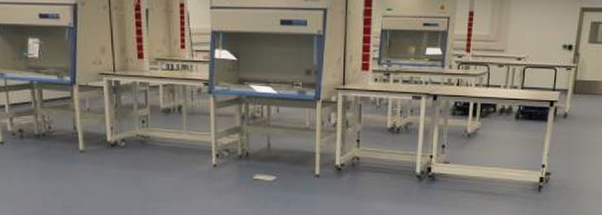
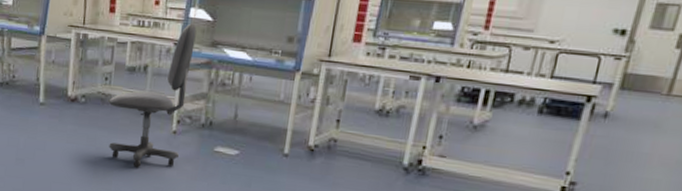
office chair: none [148,62,223,203] -> present [108,22,197,168]

